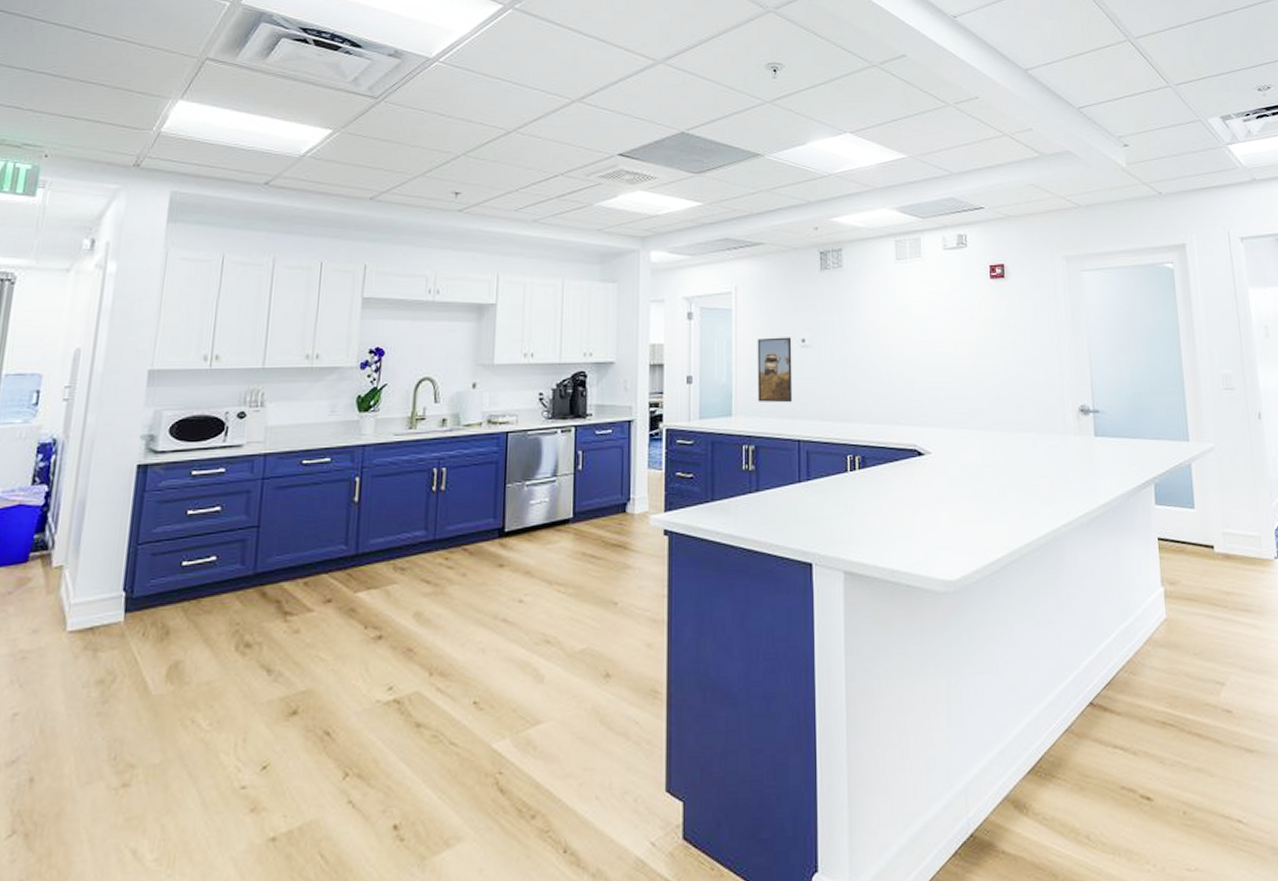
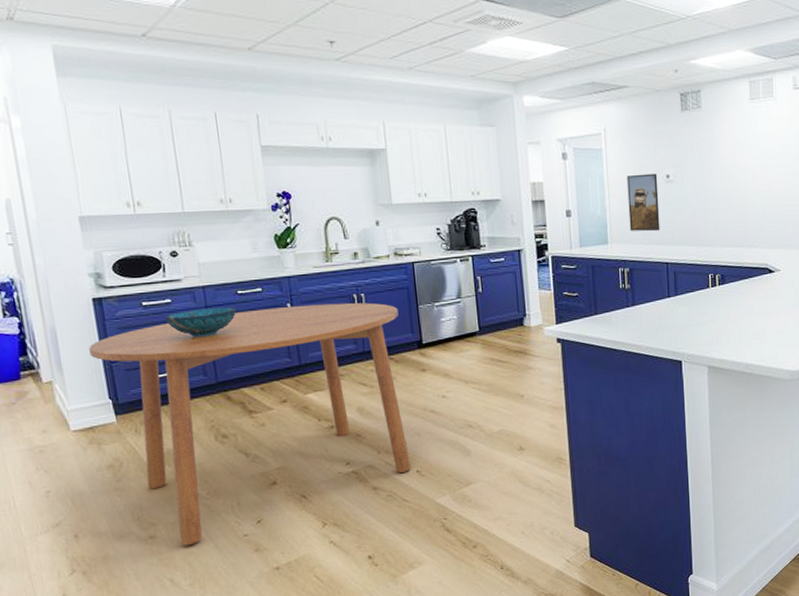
dining table: none [116,478,482,800] -> present [89,302,412,546]
decorative bowl: none [213,479,298,517] -> present [165,307,237,338]

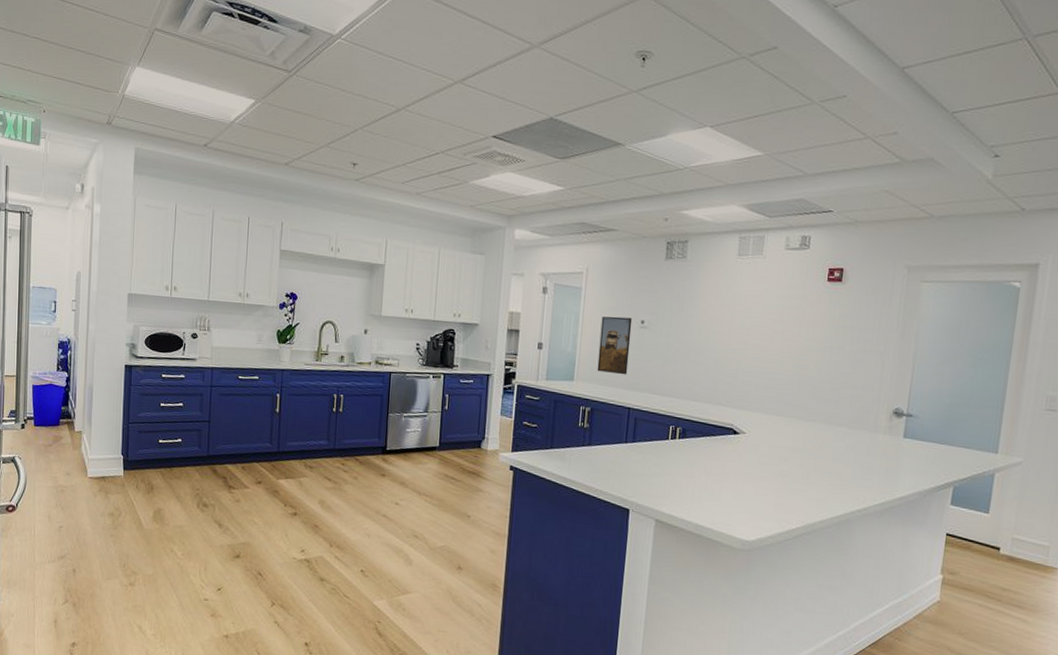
dining table: present [89,302,412,546] -> none [114,395,370,599]
decorative bowl: present [165,307,237,338] -> none [177,387,235,413]

